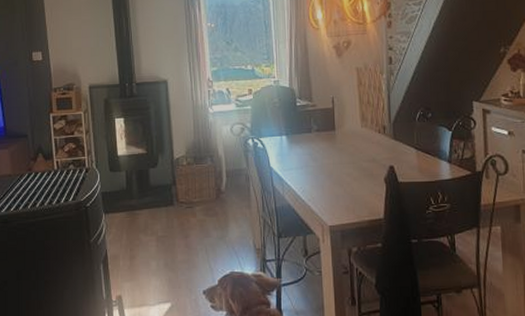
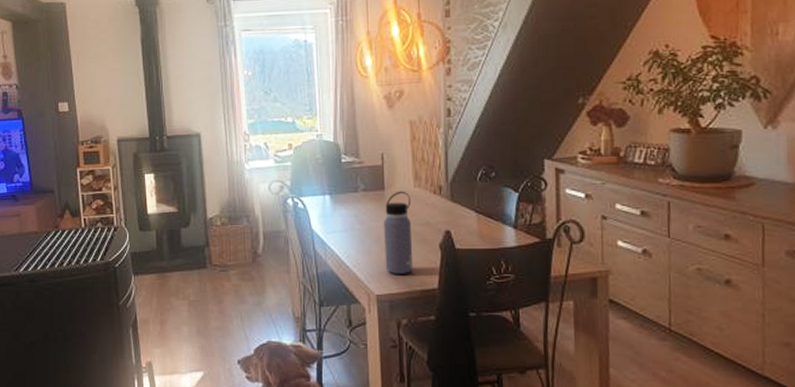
water bottle: none [335,131,362,206] -> present [384,191,414,274]

